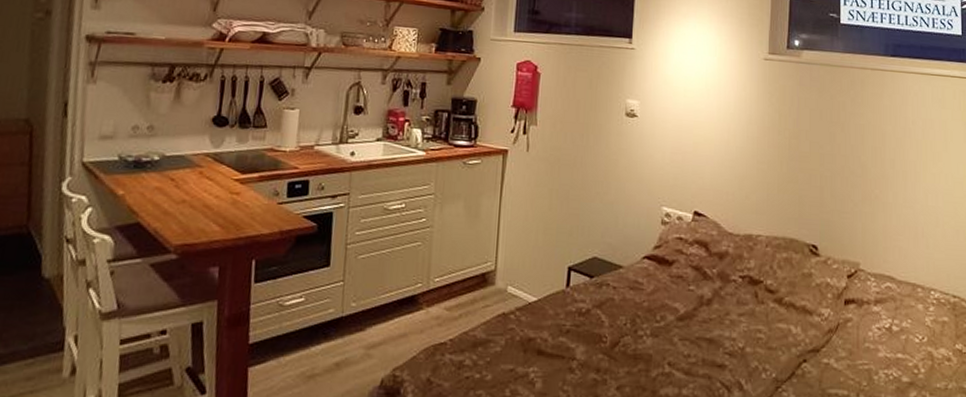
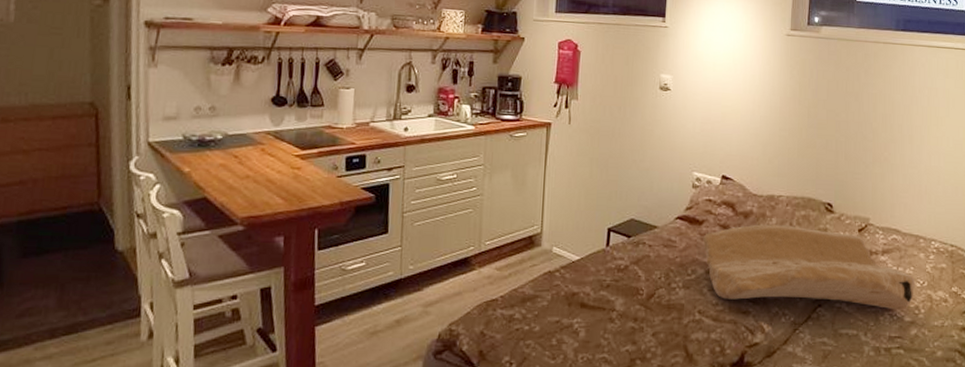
towel: none [673,266,914,369] -> present [703,224,916,310]

